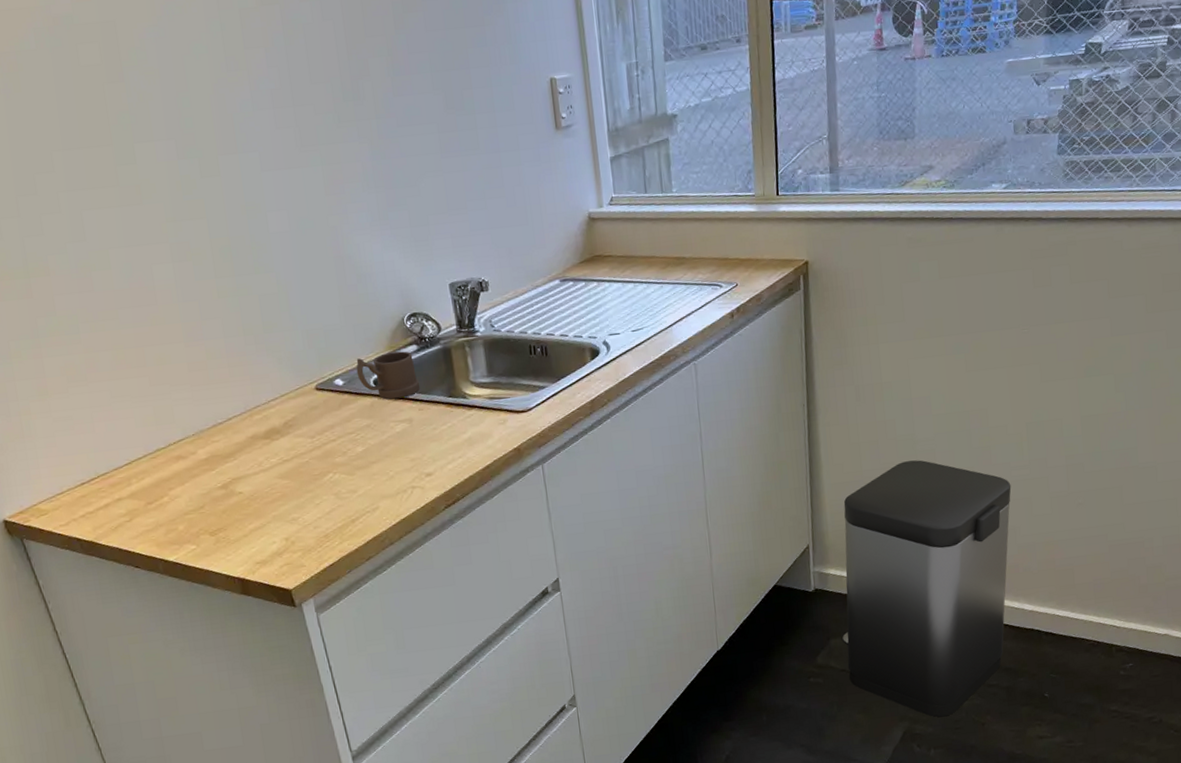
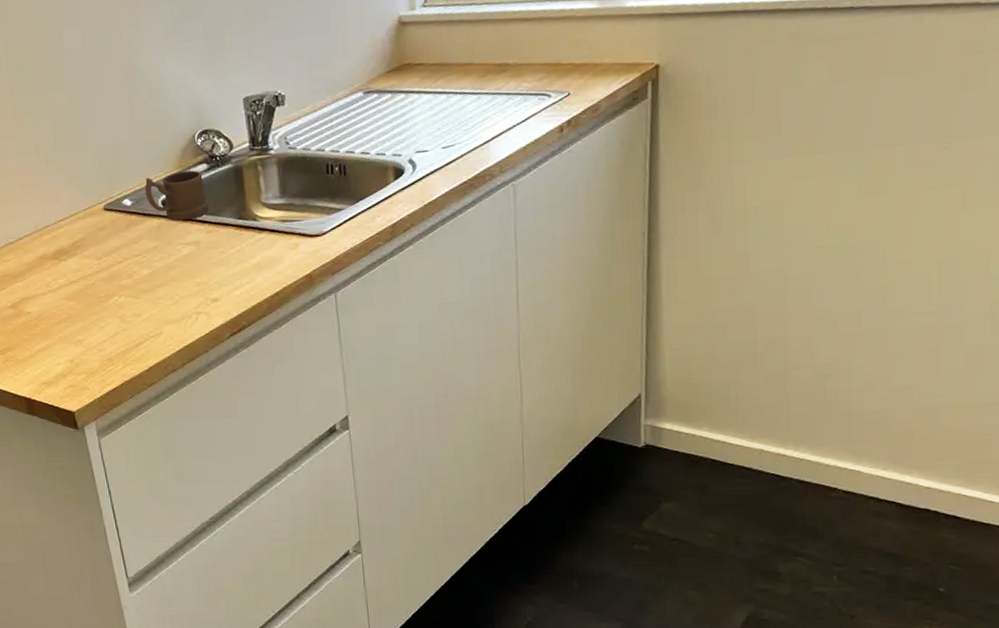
pedal bin: present [841,460,1012,717] -> none [675,300,911,604]

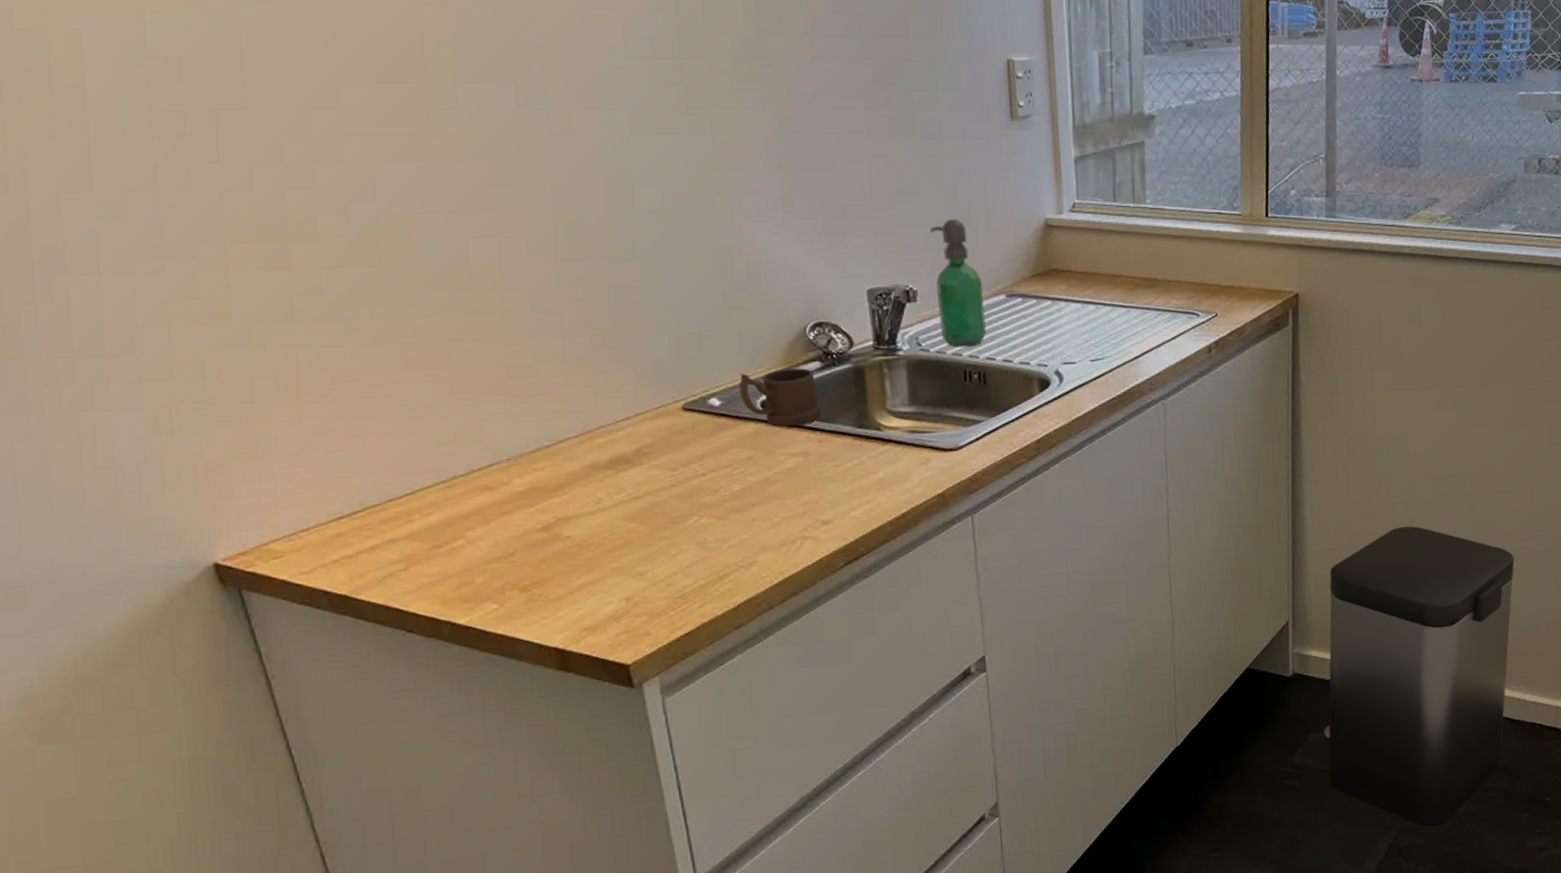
soap dispenser: none [295,26,346,144] -> present [930,219,986,347]
pedal bin: none [675,300,911,604] -> present [1322,526,1515,826]

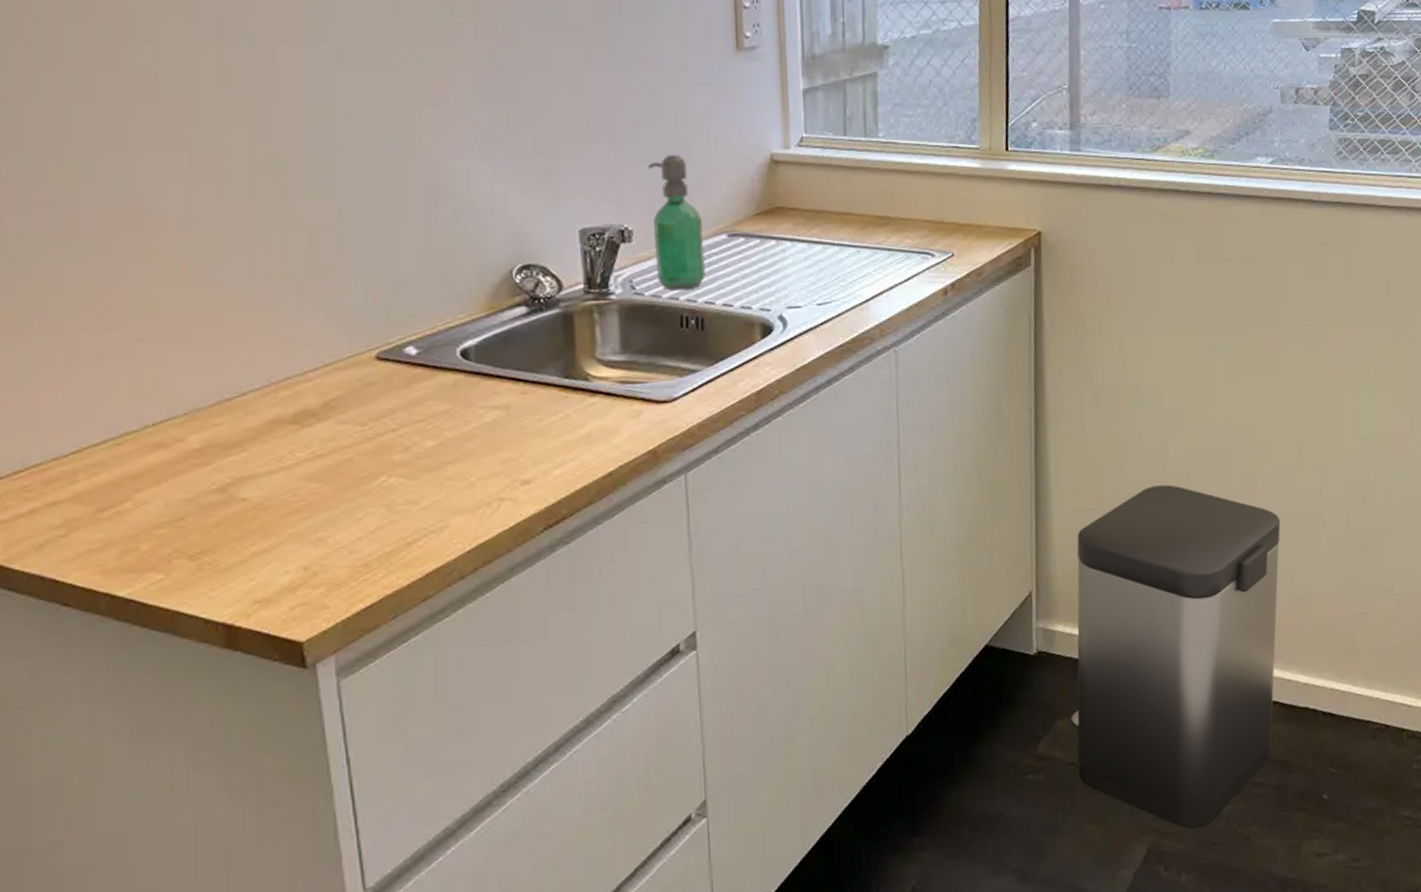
mug: present [739,368,822,427] -> none [438,313,526,378]

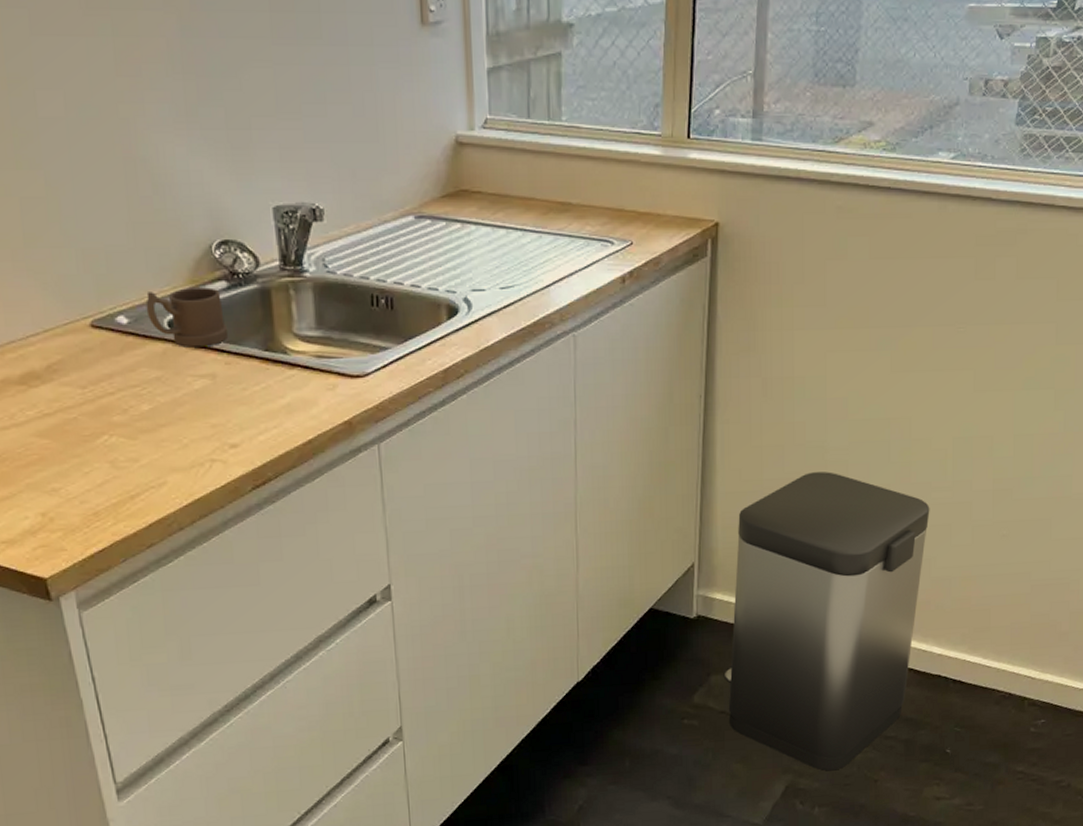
mug: none [438,313,526,378] -> present [145,287,229,348]
soap dispenser: present [649,155,705,291] -> none [337,134,394,270]

